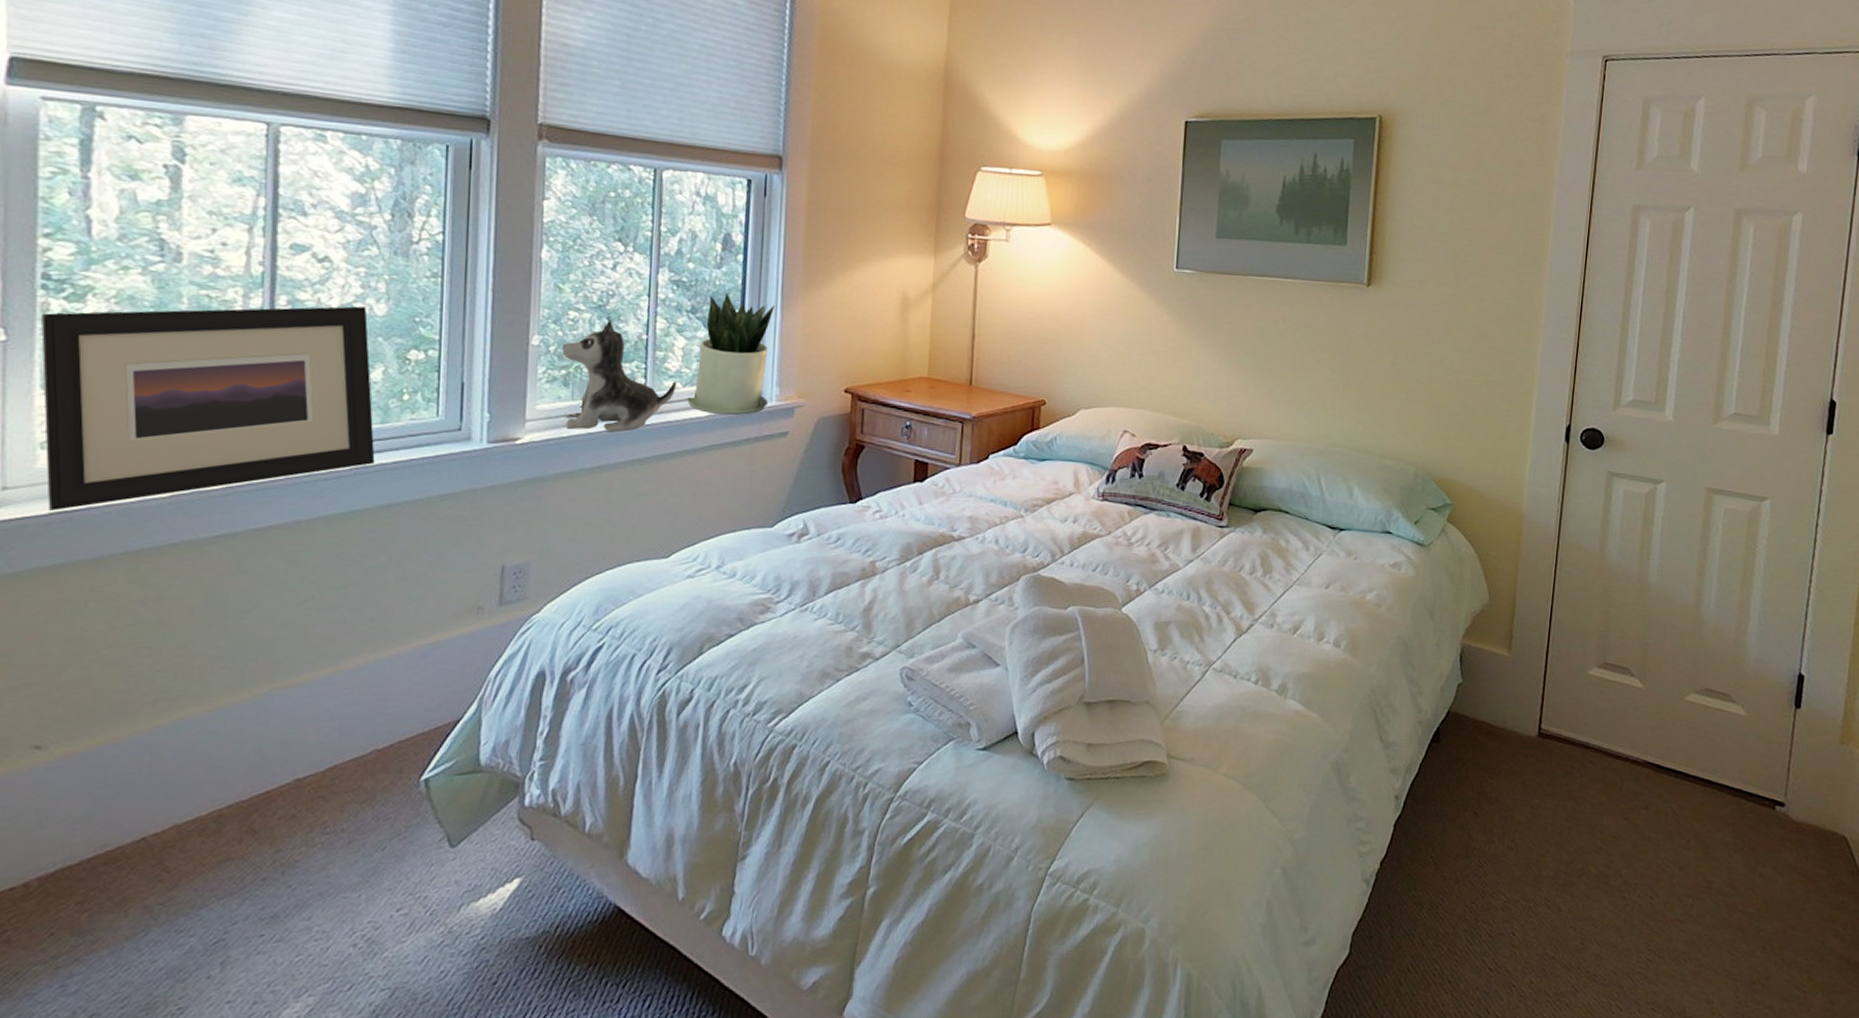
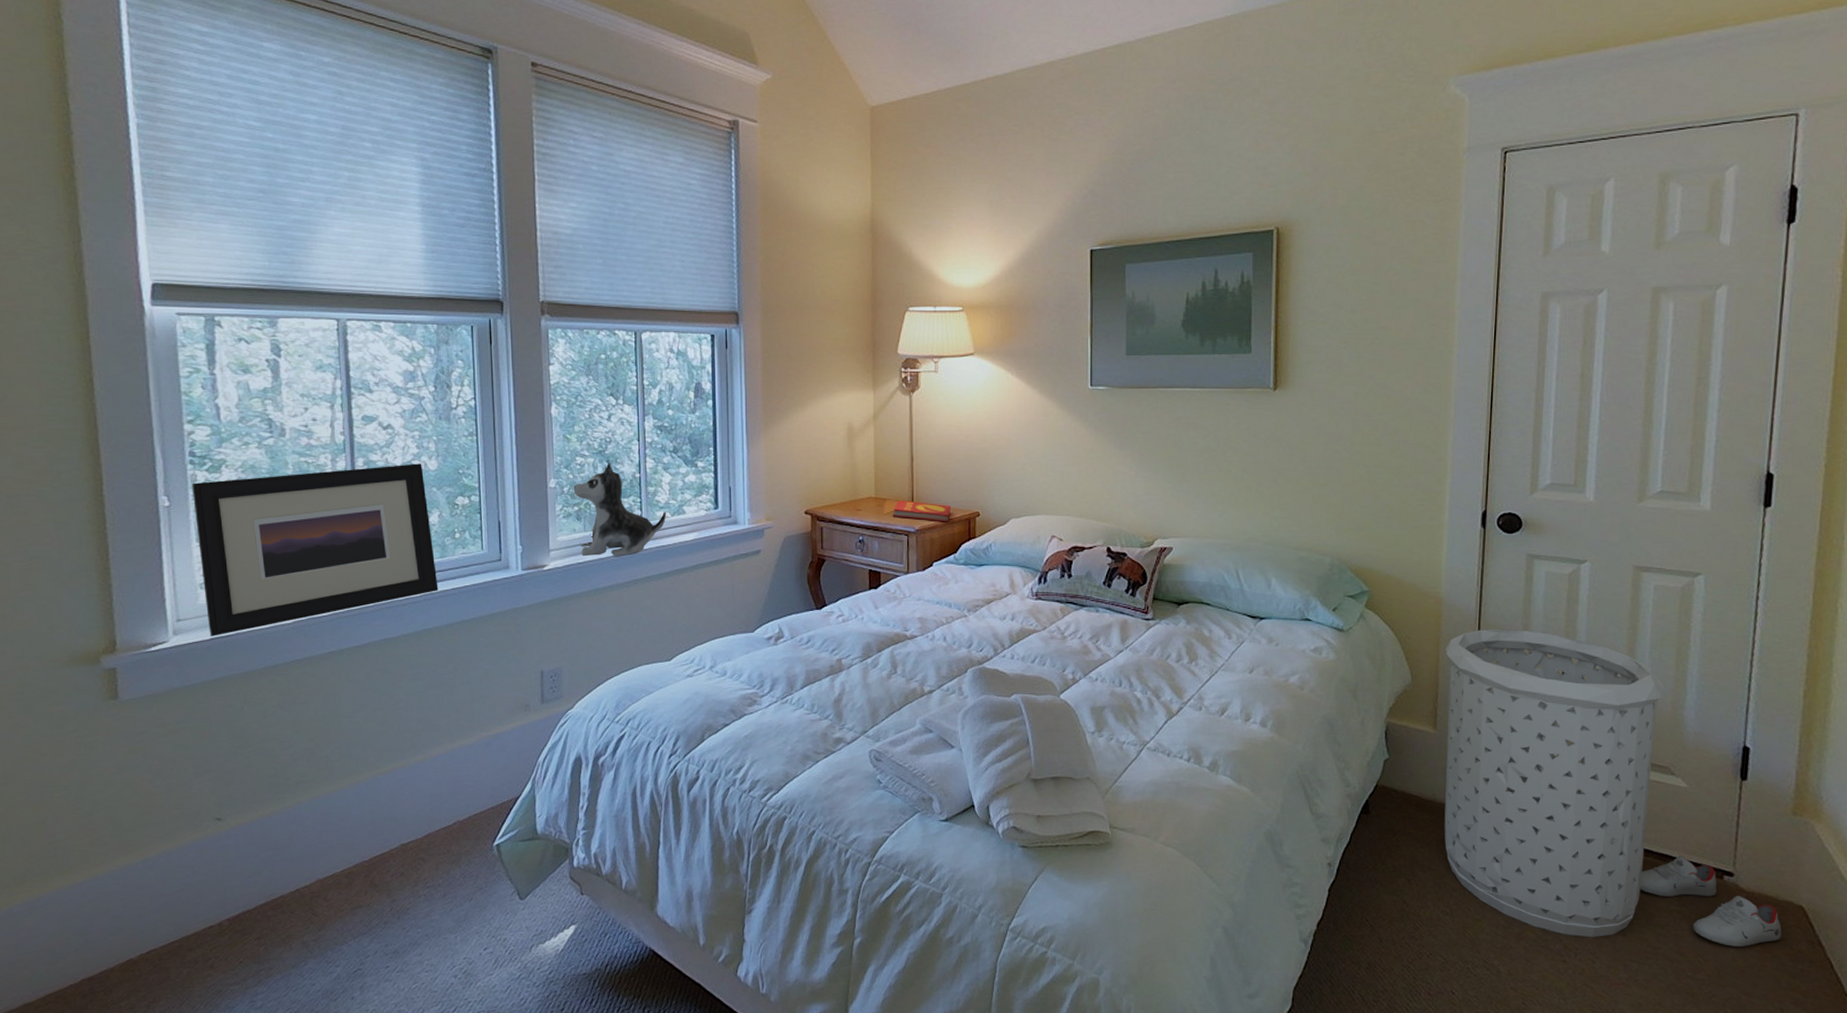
planter: present [686,294,774,416] -> none [674,434,743,539]
book: none [948,382,1014,410] -> present [894,500,951,522]
laundry basket: none [1513,548,1730,873] -> present [1444,629,1665,938]
shoe: none [1698,785,1826,880] -> present [1639,855,1782,948]

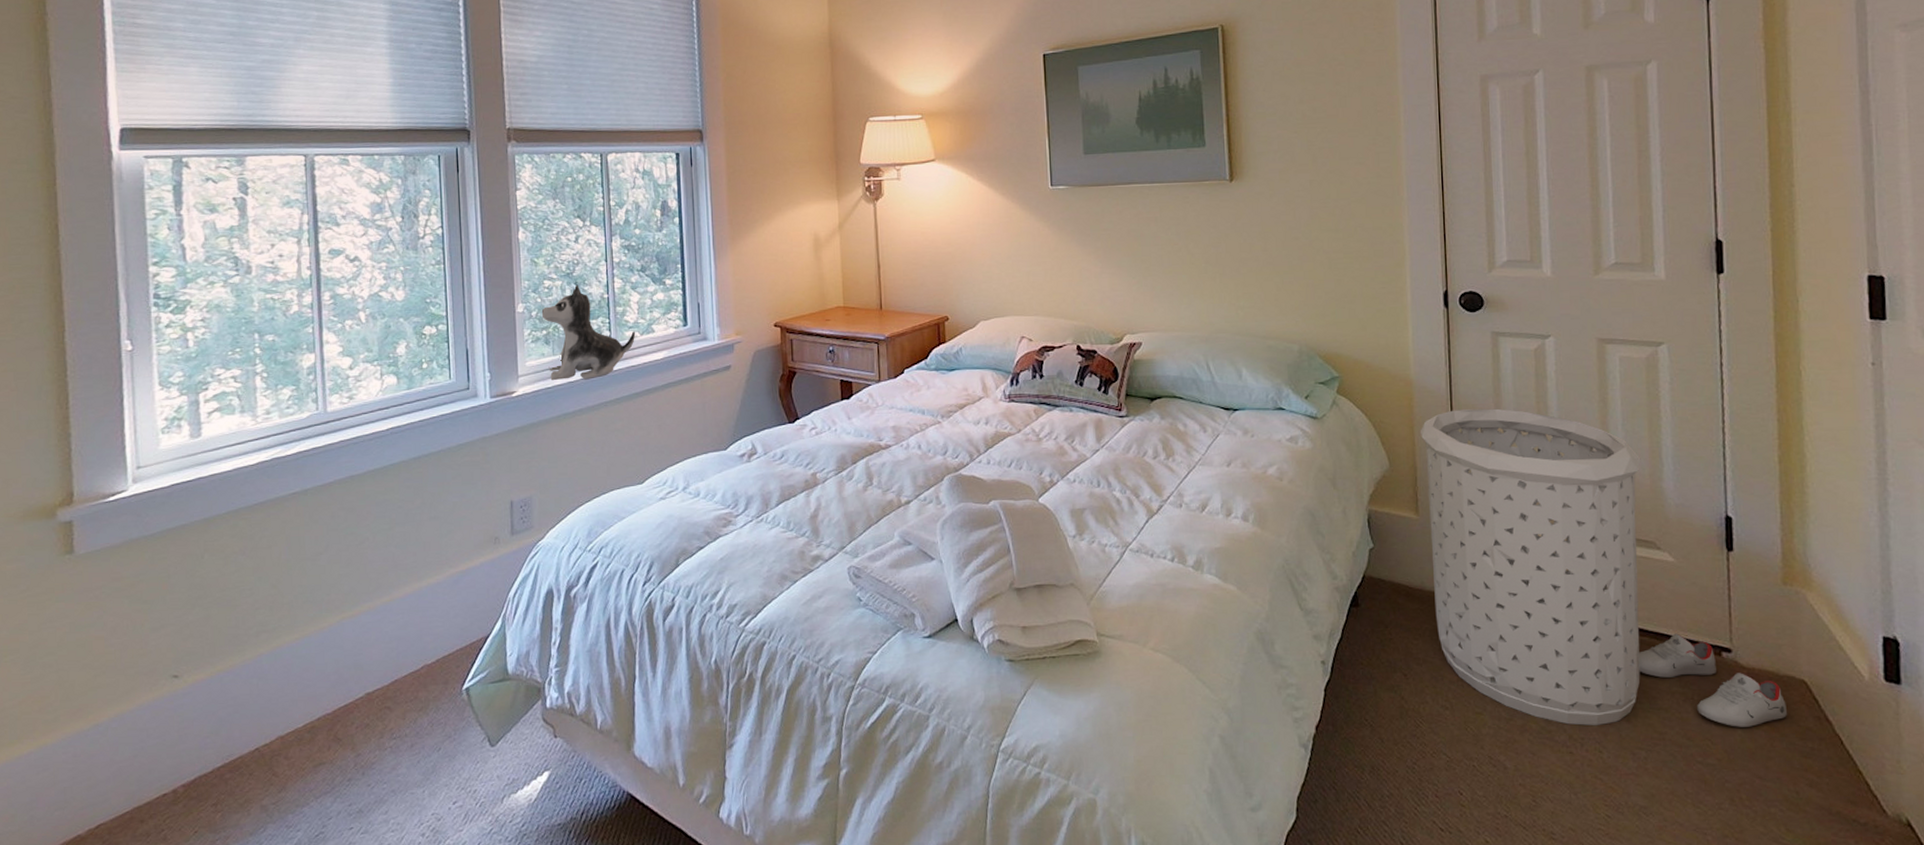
picture frame: present [192,463,439,636] -> none [156,295,406,482]
book: present [894,500,951,522] -> none [862,308,920,329]

